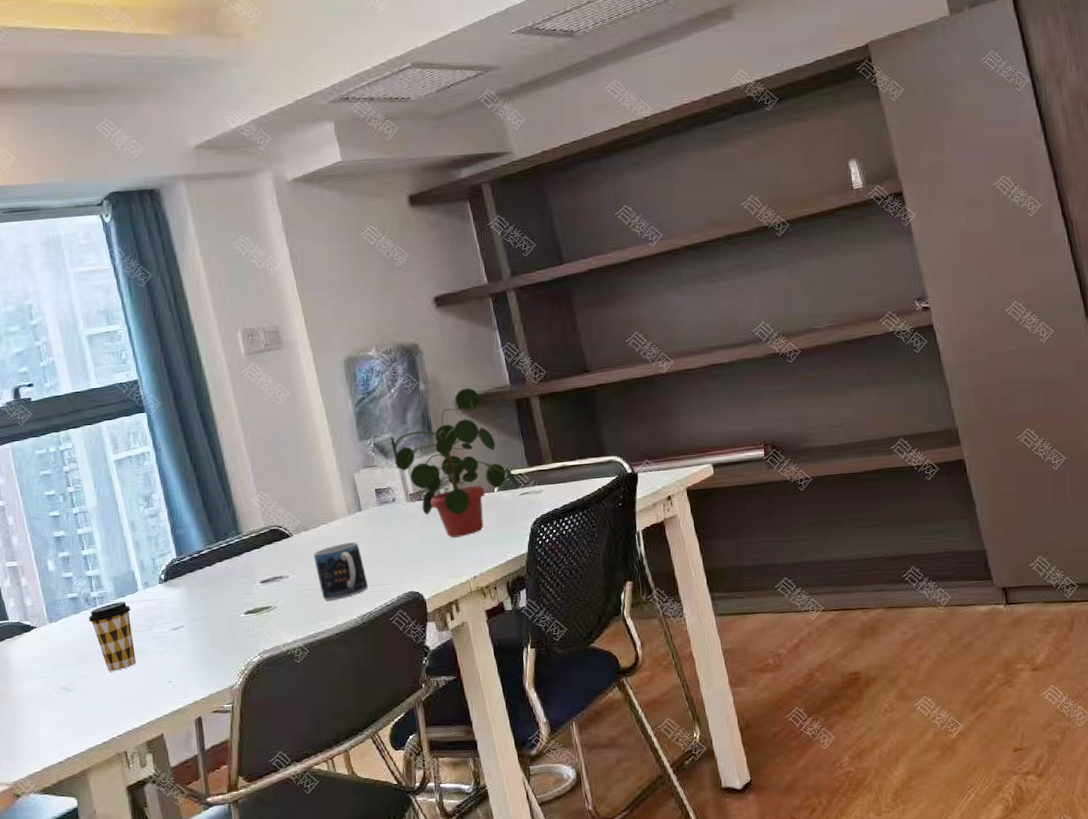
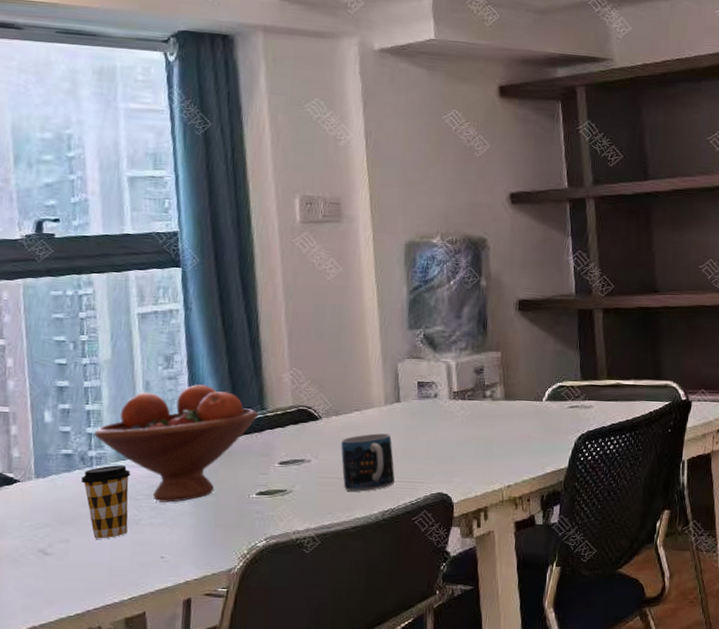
fruit bowl: none [94,518,235,632] -> present [95,384,259,503]
potted plant: present [390,388,520,537] -> none [441,290,570,443]

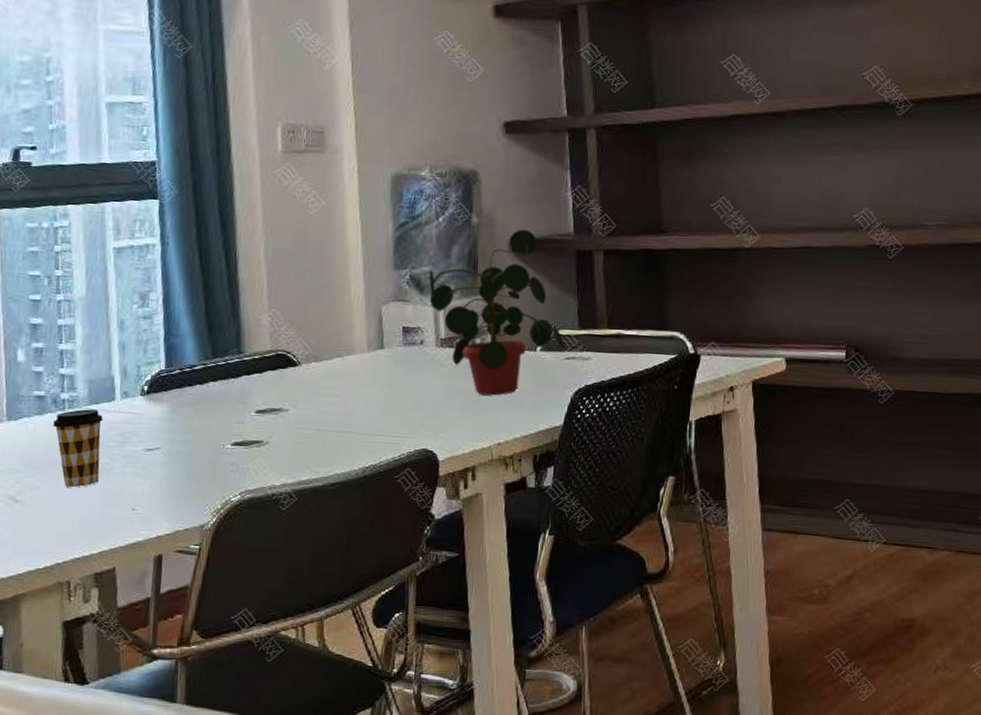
fruit bowl: present [95,384,259,503] -> none [67,325,235,451]
mug: present [341,433,395,492] -> none [320,382,377,446]
potted plant: none [441,290,570,443] -> present [429,229,566,396]

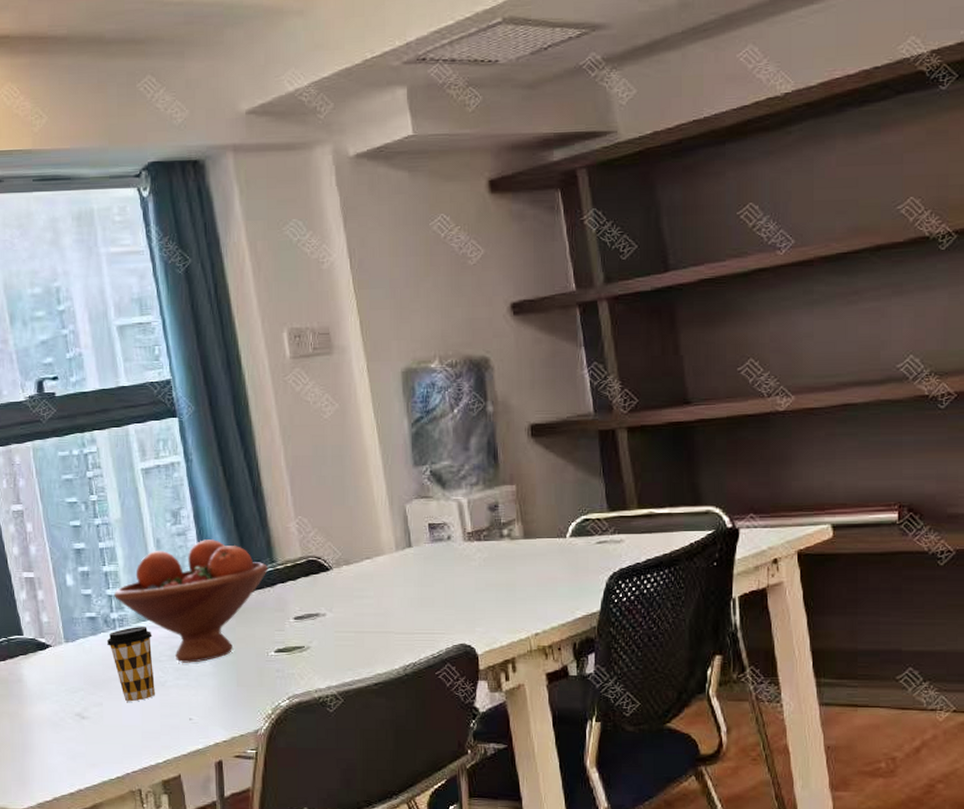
fruit bowl: none [67,325,235,451] -> present [114,539,269,663]
potted plant: present [429,229,566,396] -> none [449,413,596,586]

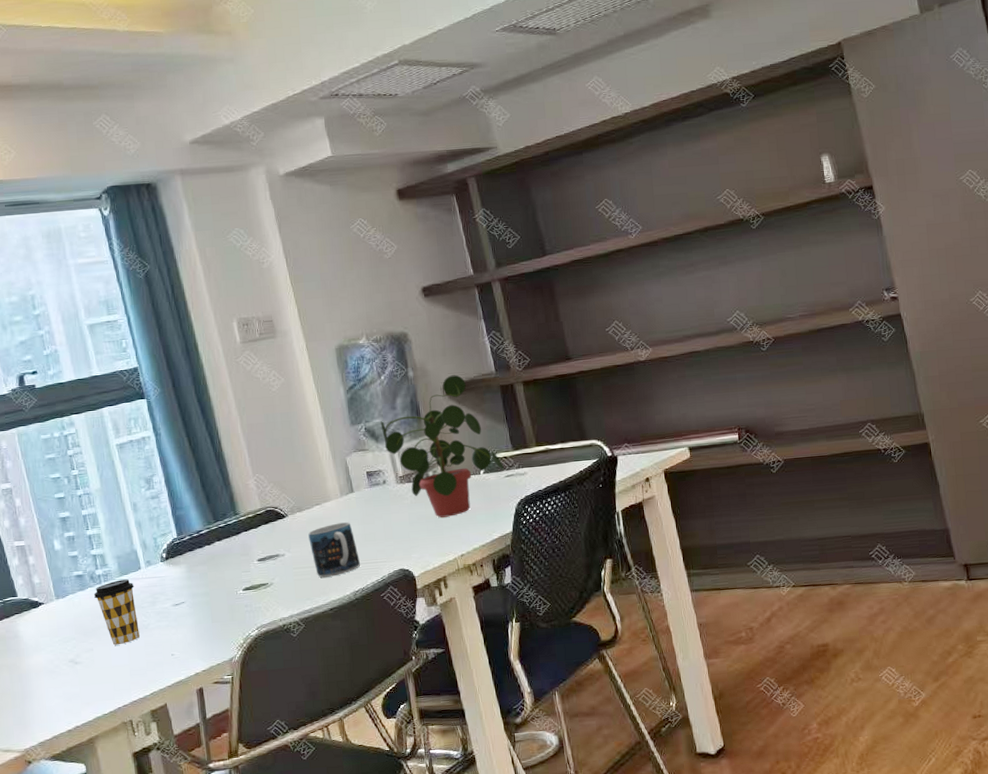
fruit bowl: present [114,539,269,663] -> none [98,499,233,607]
mug: none [355,582,413,646] -> present [308,522,360,578]
potted plant: none [449,413,596,586] -> present [380,375,505,518]

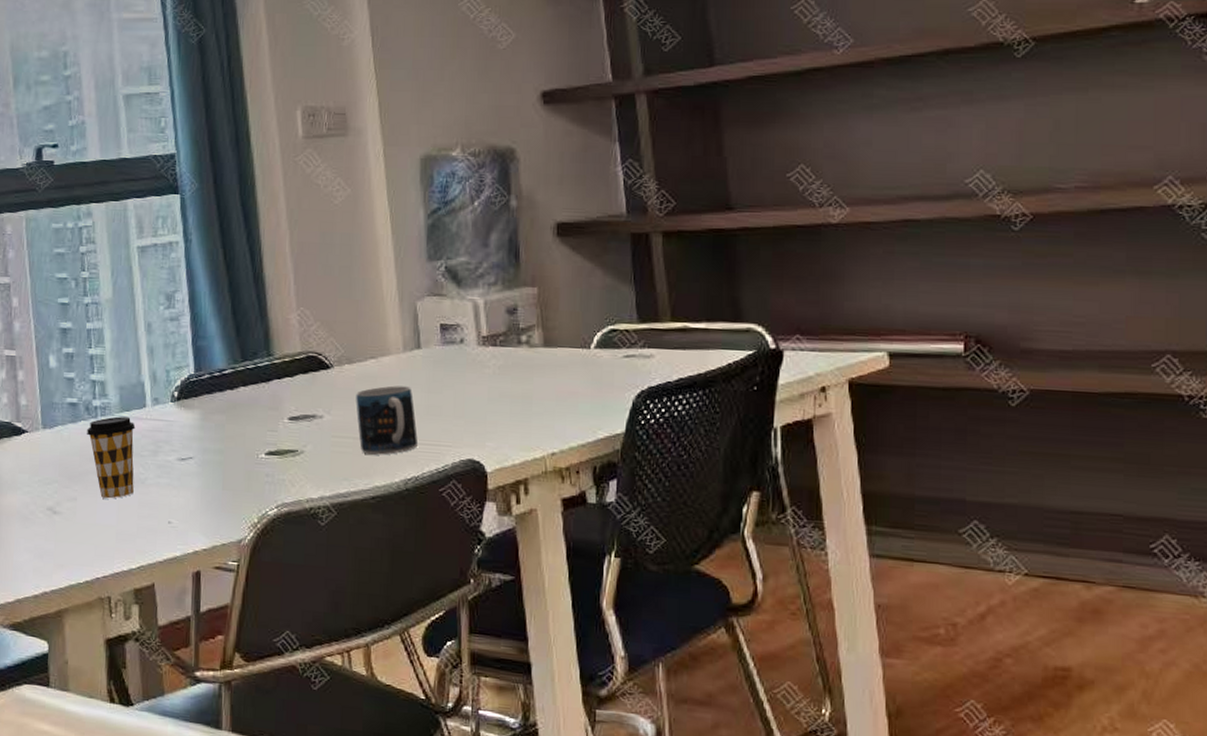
potted plant: present [380,375,505,518] -> none [466,211,624,400]

